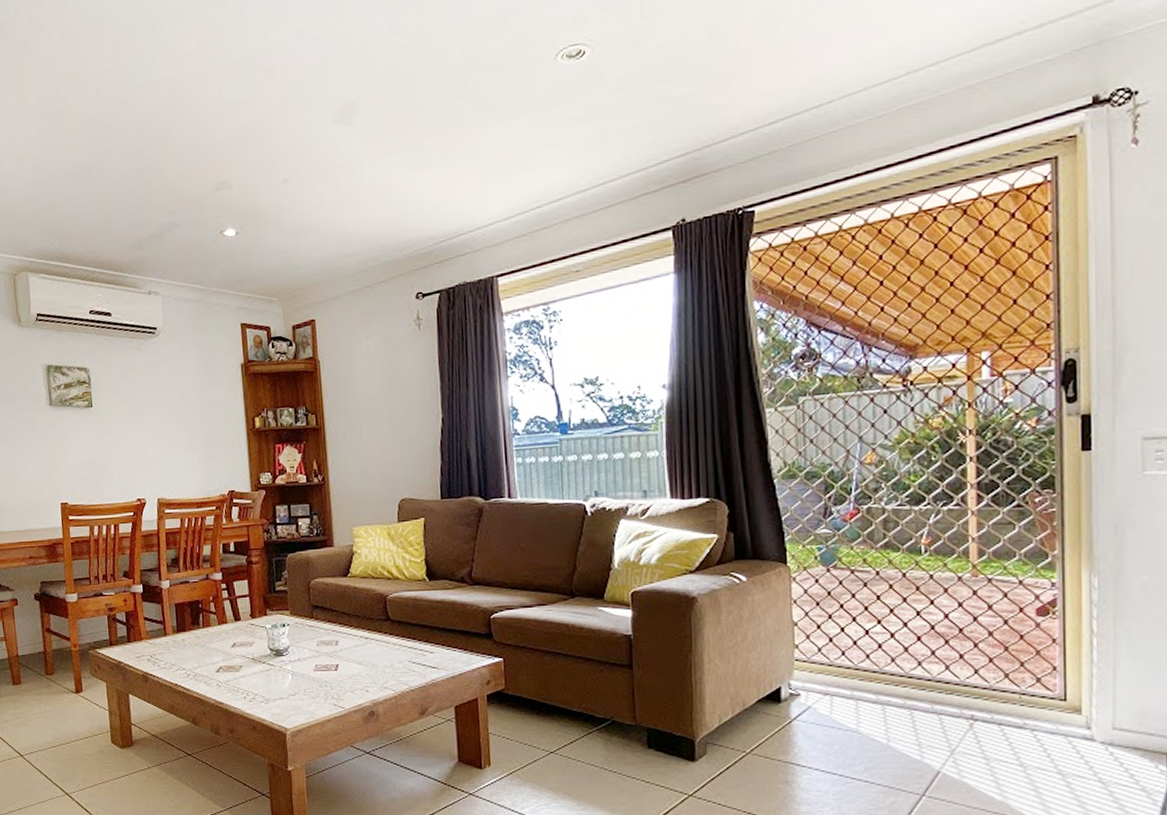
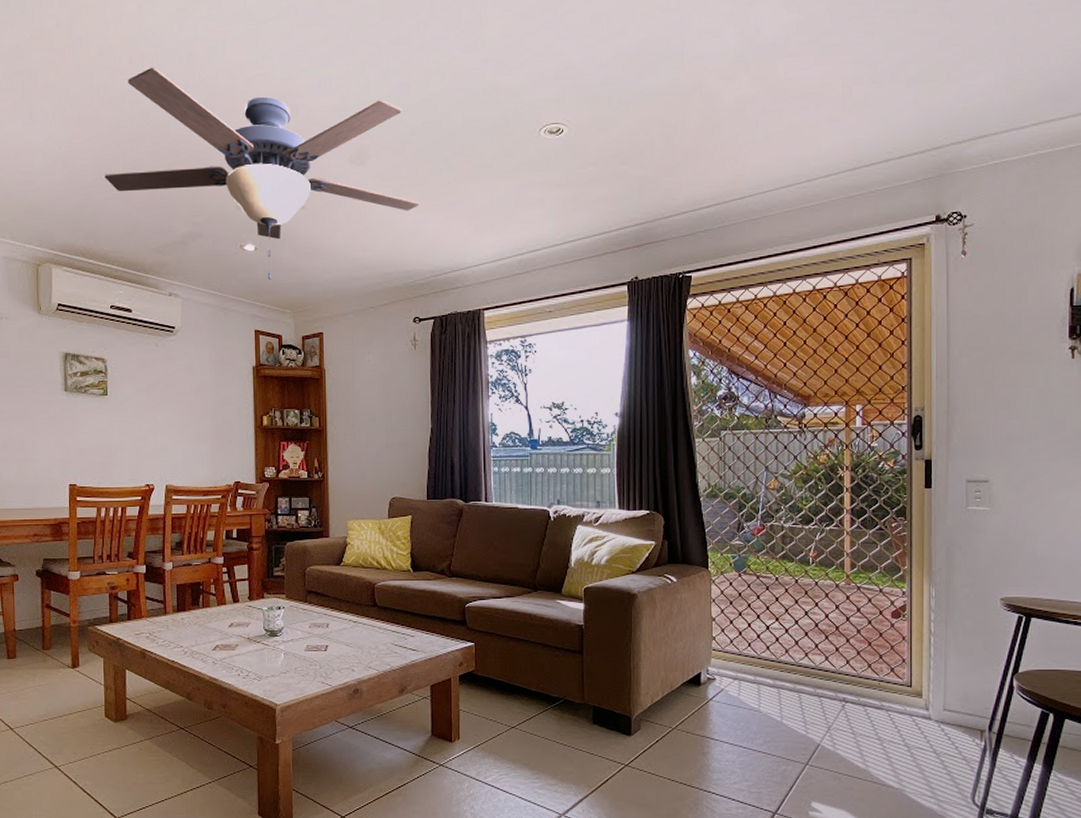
ceiling fan: none [74,44,417,266] -> present [104,67,420,279]

